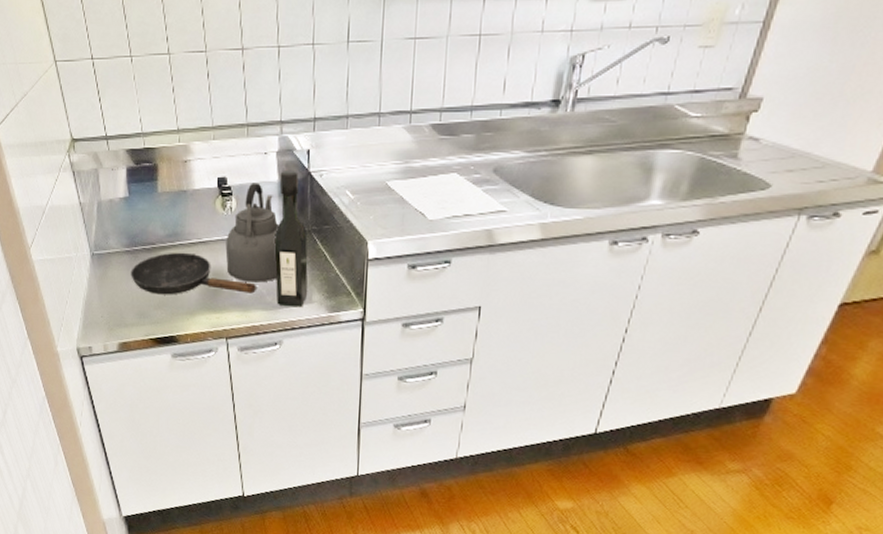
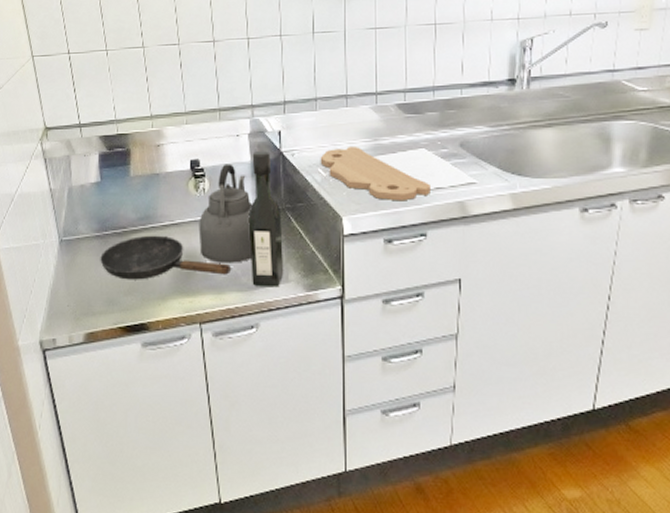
cutting board: none [348,169,459,227] -> present [320,147,430,201]

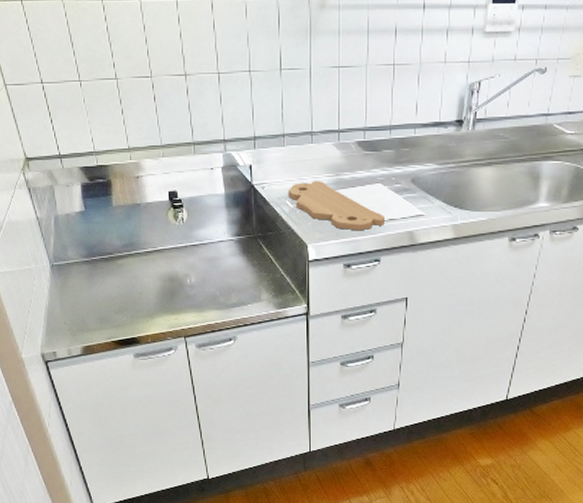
frying pan: present [100,235,232,280] -> none [90,260,211,300]
kettle: present [198,164,253,263] -> none [179,195,229,285]
bottle: present [248,150,284,288] -> none [224,183,257,306]

